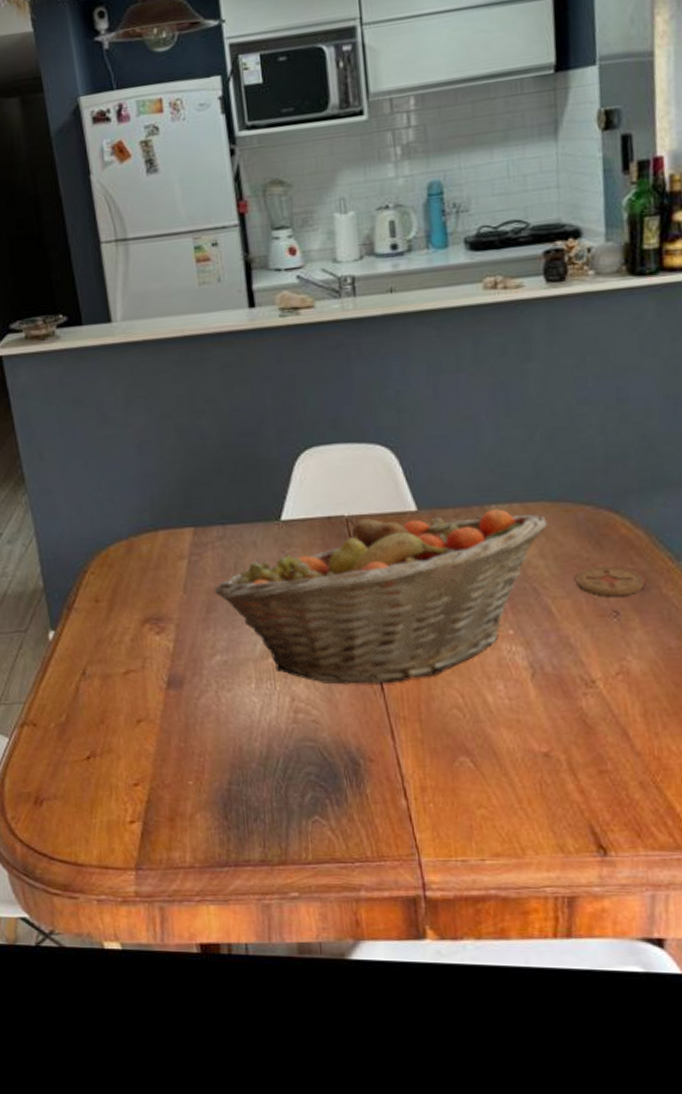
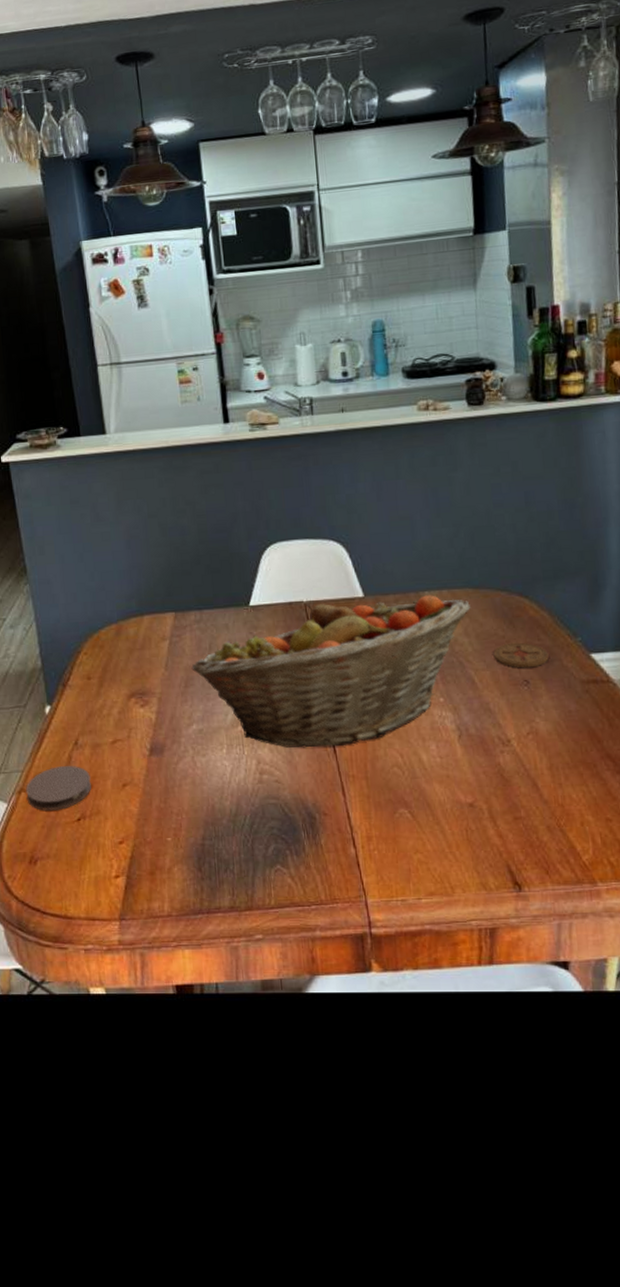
coaster: none [29,697,102,747] -> present [26,765,91,811]

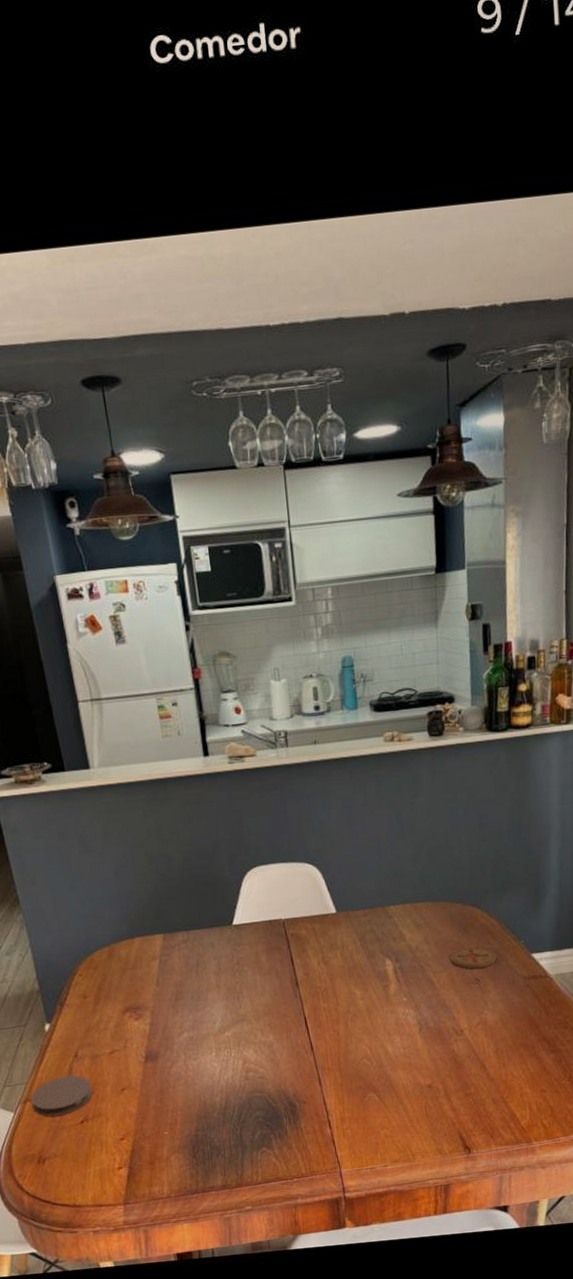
fruit basket: present [191,595,470,748] -> none [181,909,430,1048]

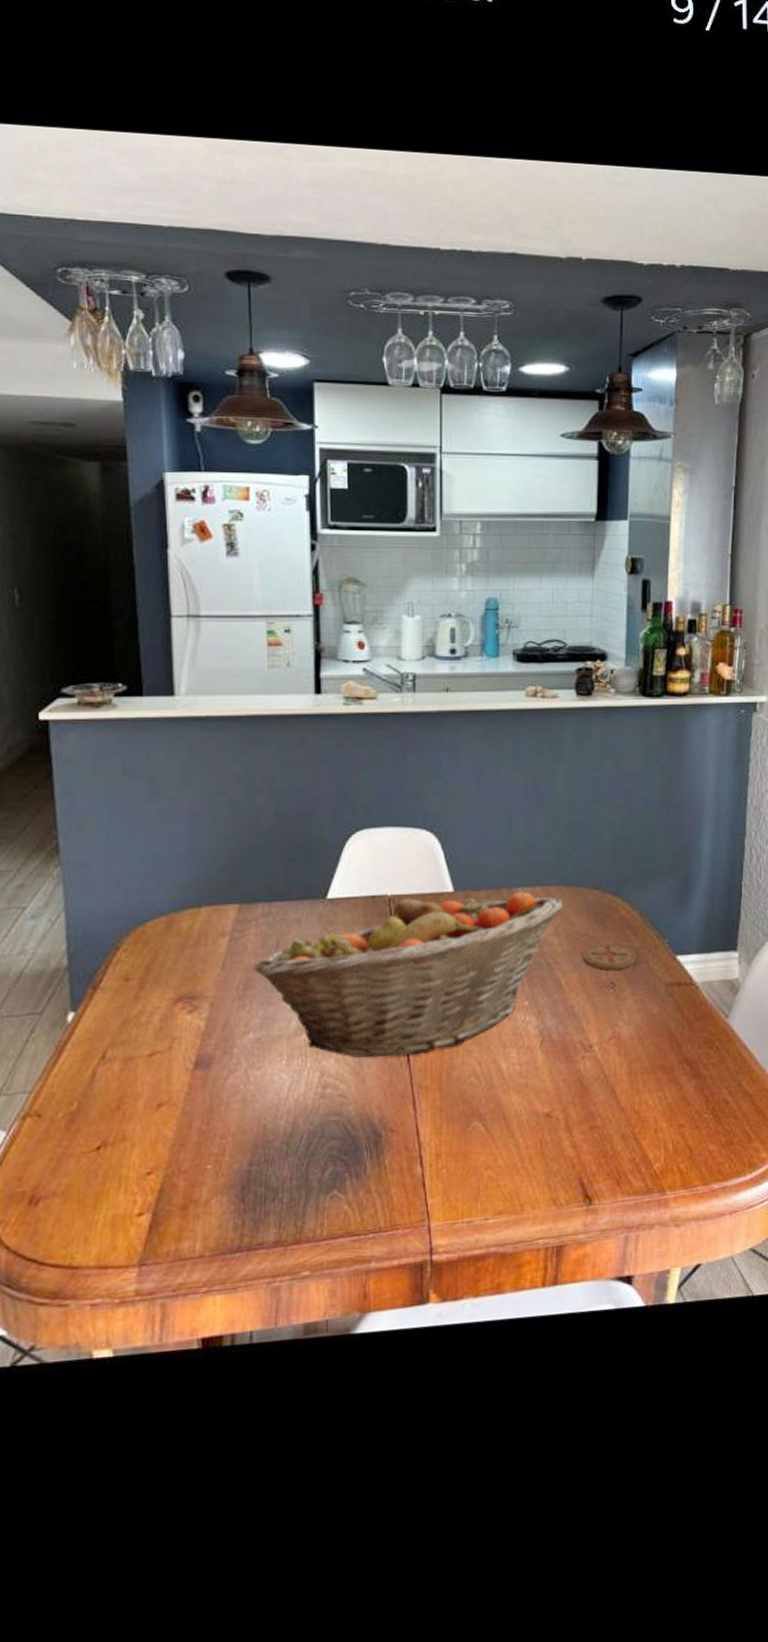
coaster: present [30,1075,93,1117] -> none [33,1083,118,1139]
fruit basket: none [181,909,430,1048] -> present [253,892,563,1058]

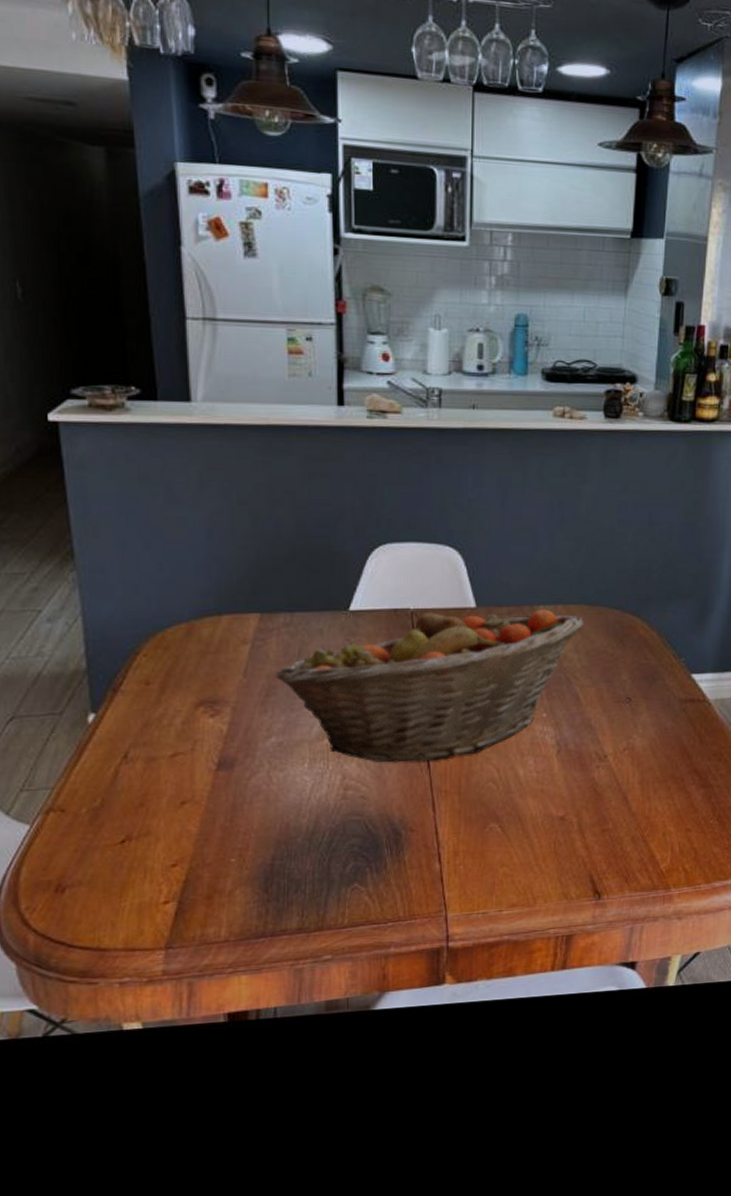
coaster: present [582,943,636,970] -> none [600,660,653,686]

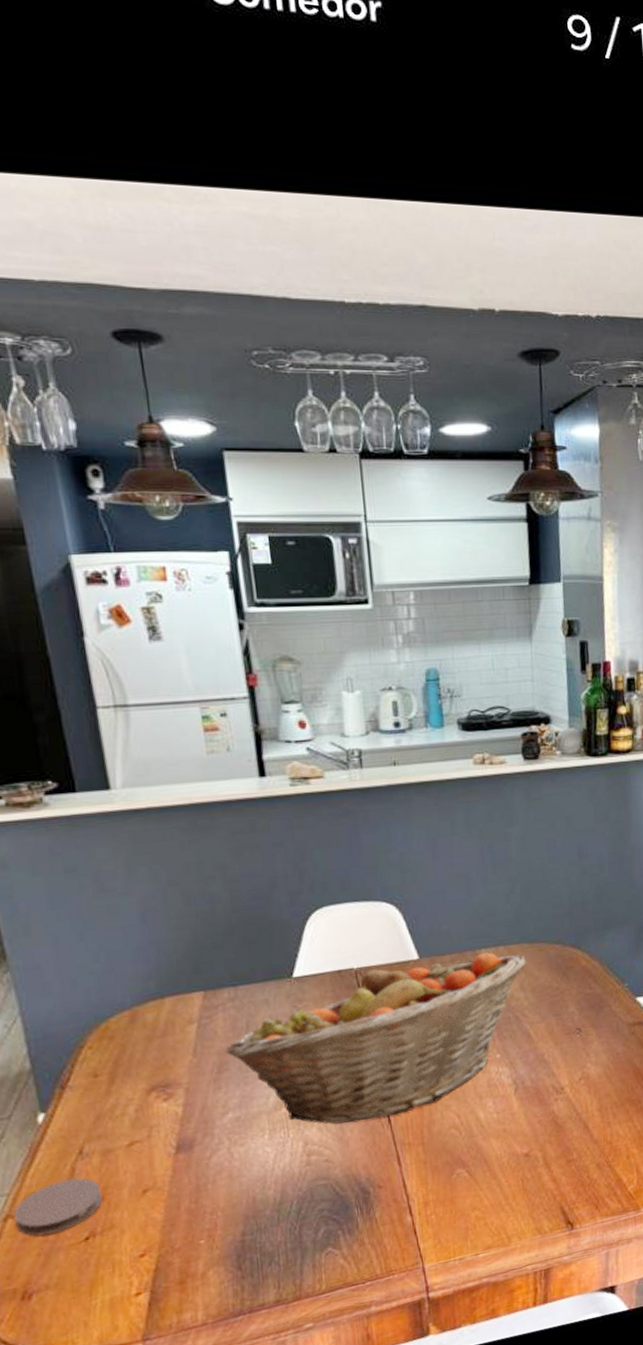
coaster: none [56,781,141,832] -> present [14,1178,102,1236]

